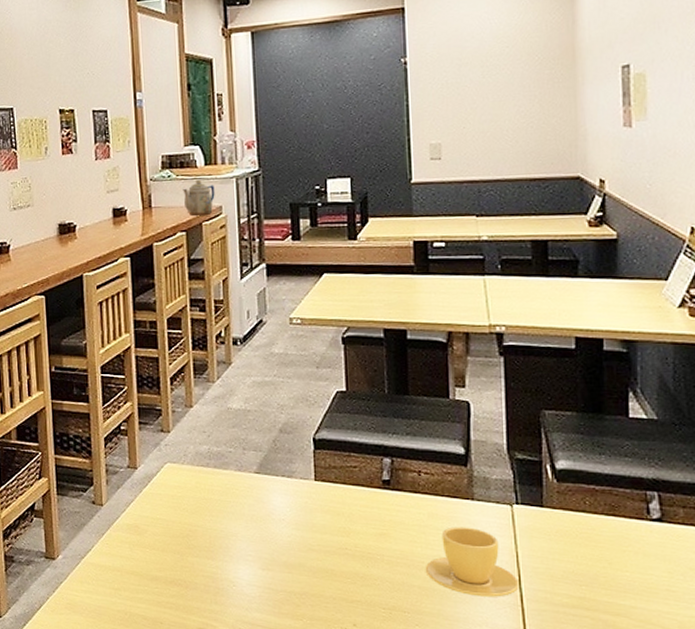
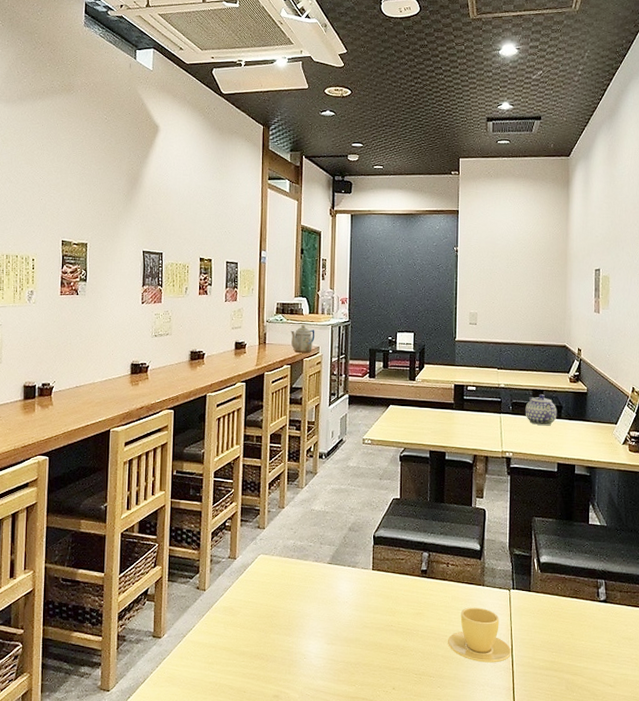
teapot: none [521,246,572,289] -> present [525,394,557,426]

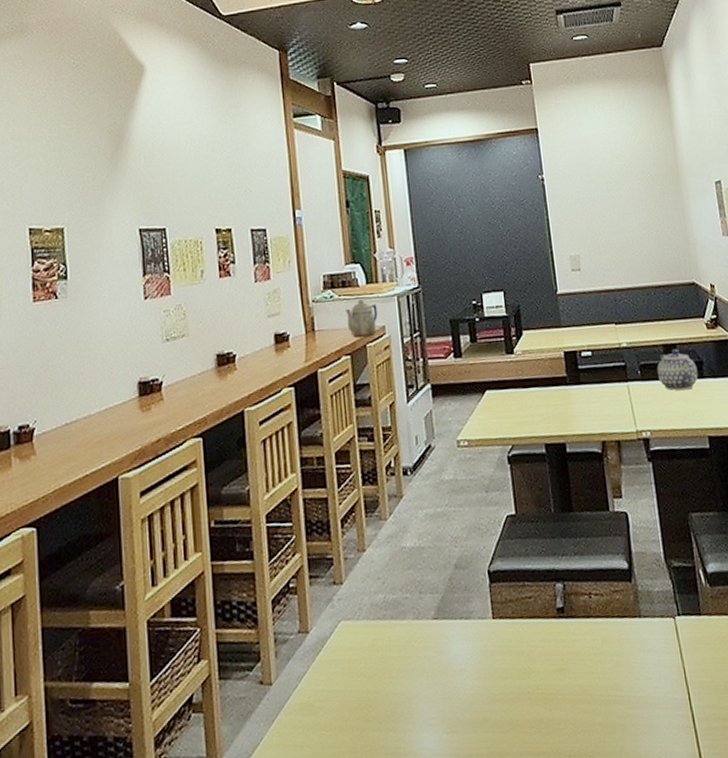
teacup: present [447,607,511,663] -> none [604,647,690,725]

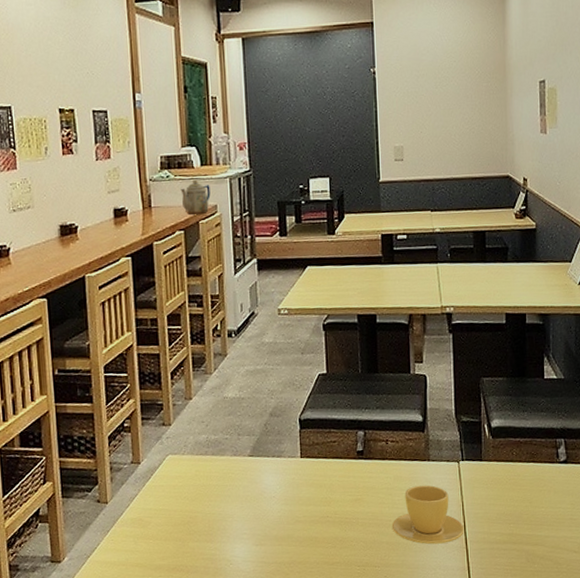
teacup: none [604,647,690,725] -> present [391,485,464,545]
teapot: present [657,349,699,391] -> none [465,235,503,273]

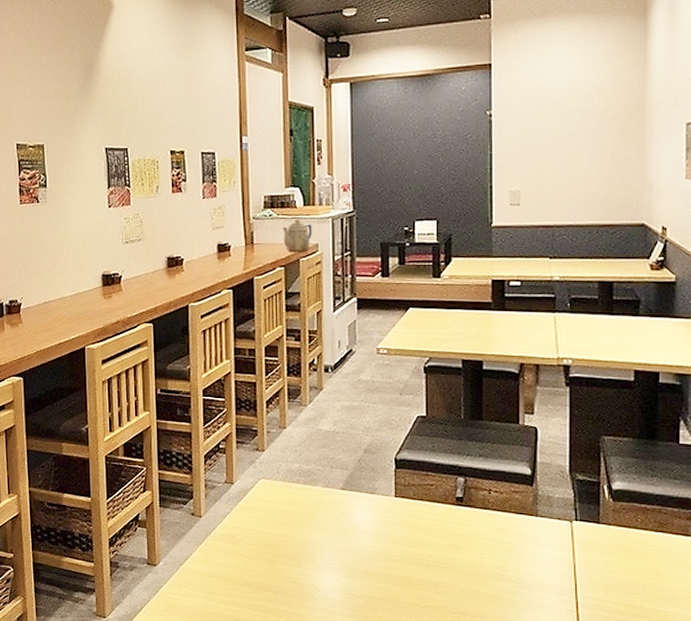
teacup: present [391,485,464,545] -> none [491,540,575,604]

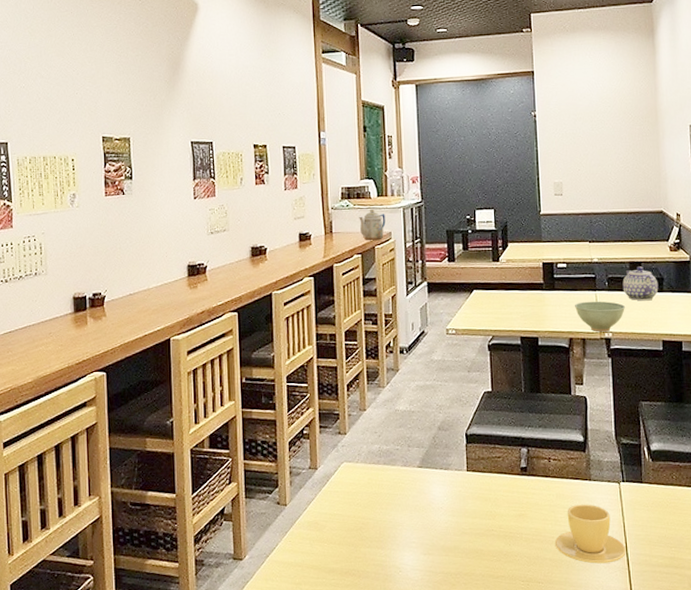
teacup: none [491,540,575,604] -> present [554,504,626,564]
bowl: none [529,324,590,358] -> present [575,301,625,332]
teapot: none [588,286,633,326] -> present [622,266,659,301]

